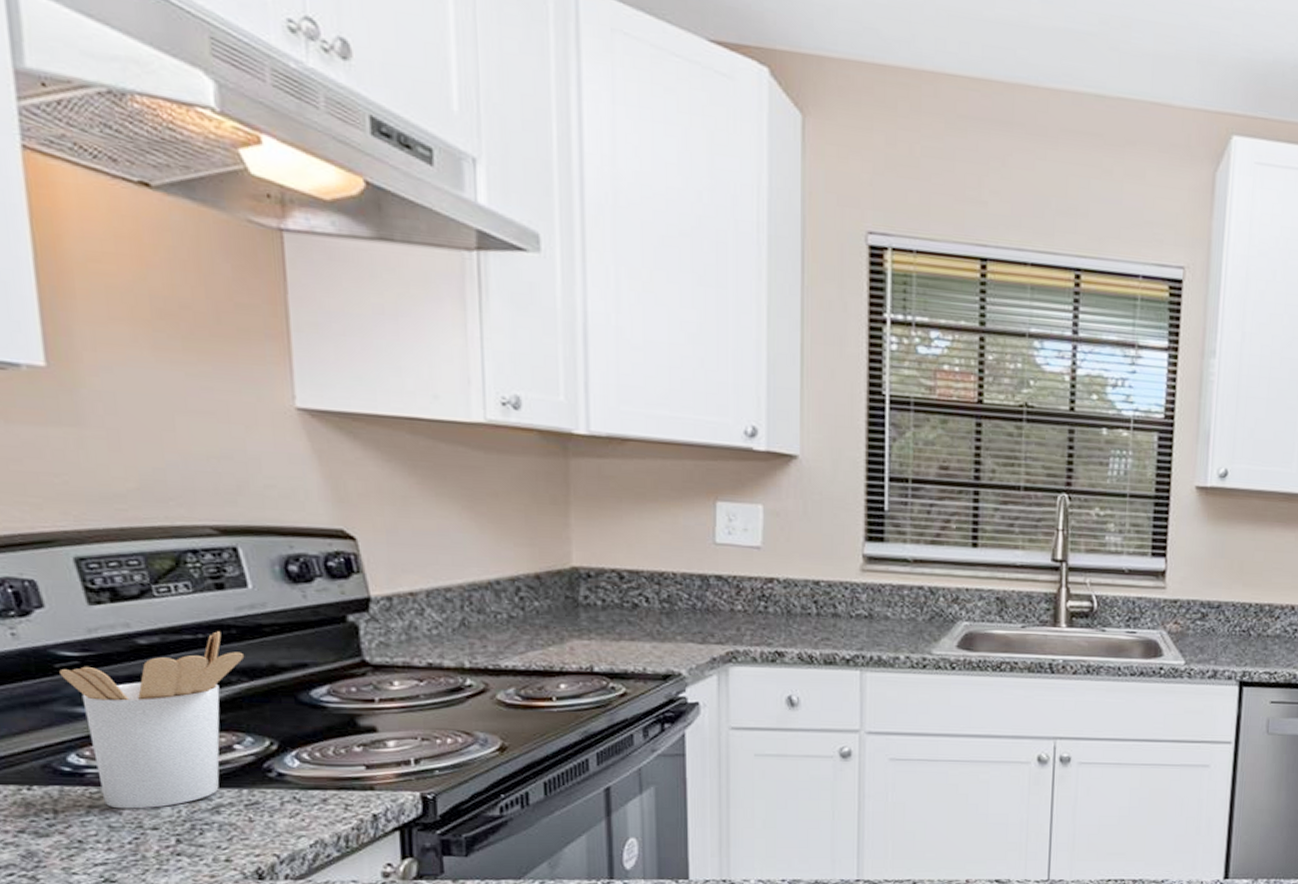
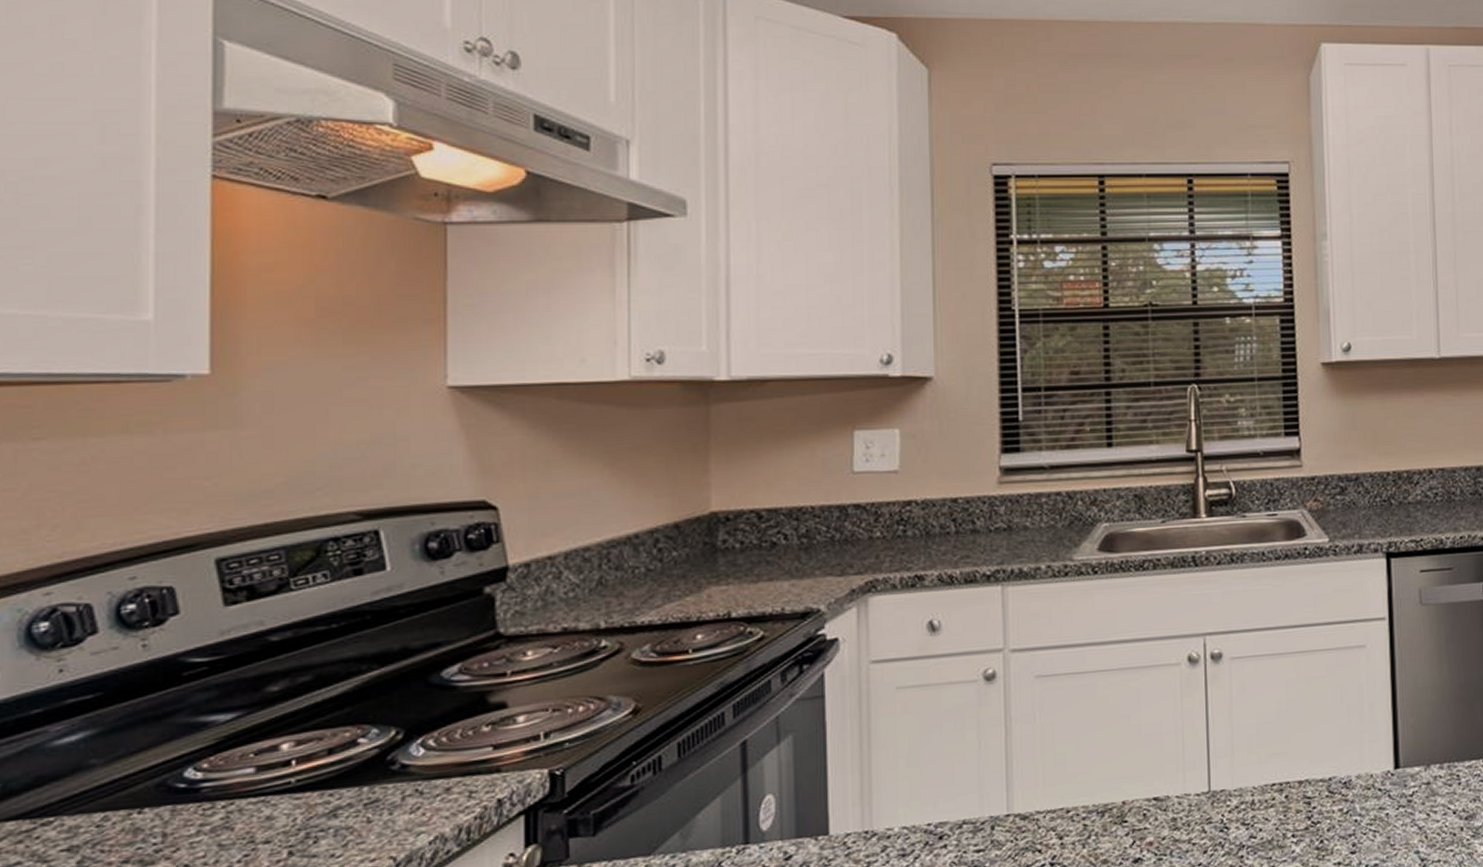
utensil holder: present [59,631,245,809] -> none [187,619,377,824]

